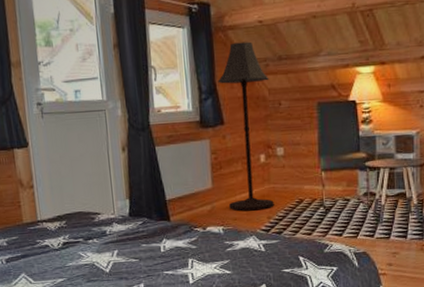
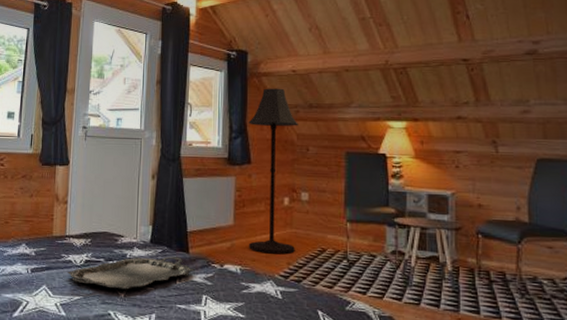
serving tray: none [46,226,178,267] -> present [68,256,195,290]

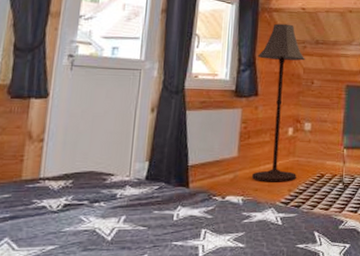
serving tray: present [68,256,195,290] -> none [40,192,195,233]

